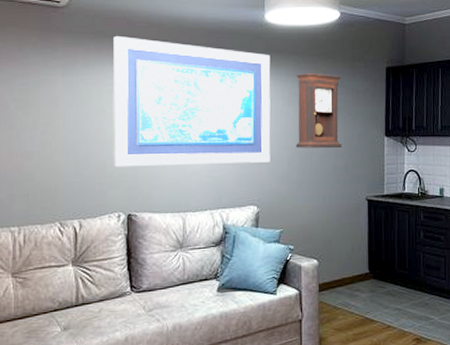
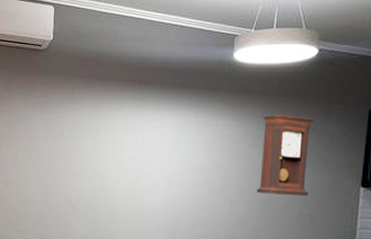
wall art: present [113,36,271,167] -> none [78,77,237,206]

